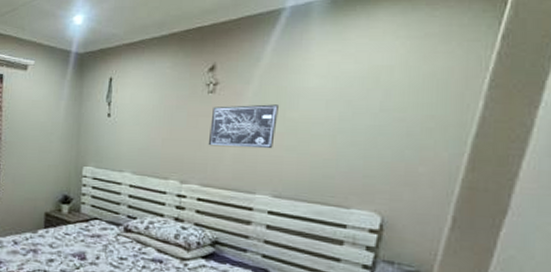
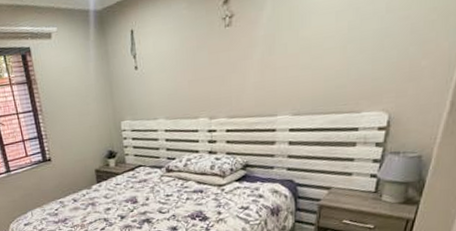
wall art: present [208,104,280,149] -> none [230,25,293,79]

